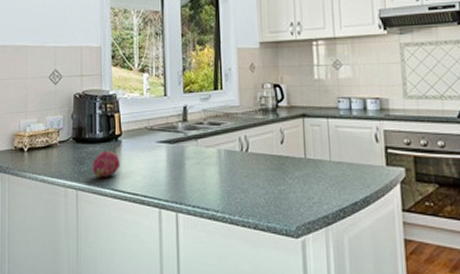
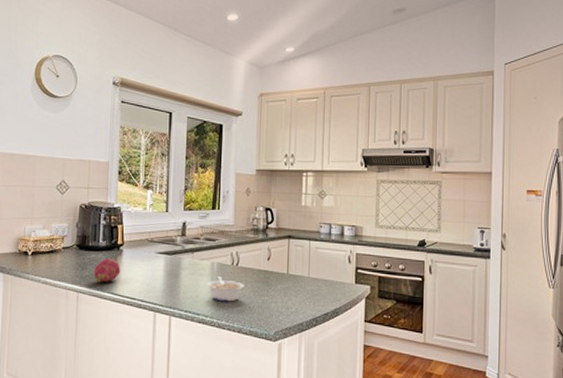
legume: none [215,165,258,194] -> present [207,276,245,302]

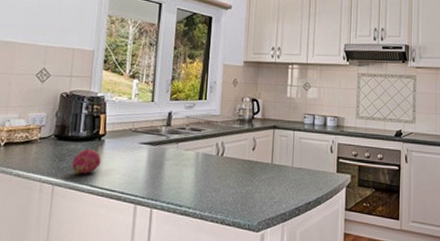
legume: present [207,276,245,302] -> none [191,167,230,193]

